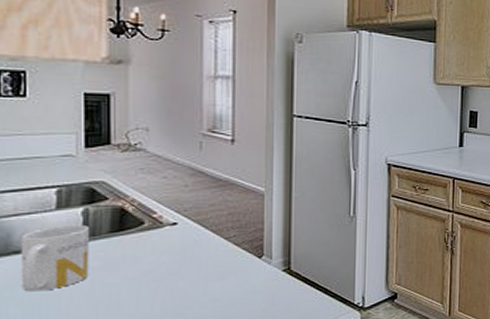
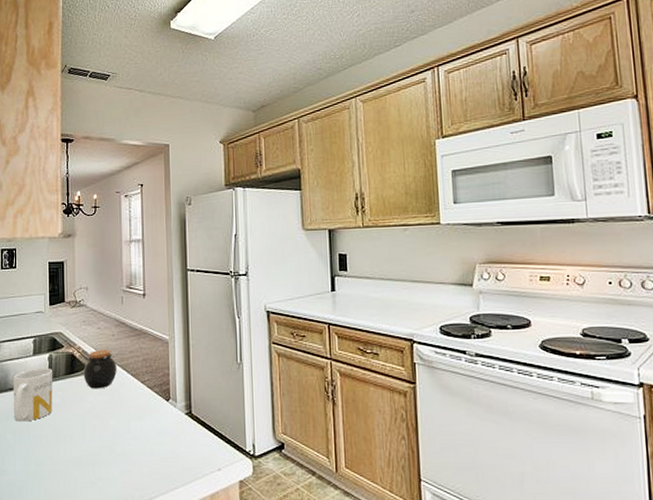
jar: none [139,201,190,248] -> present [83,349,117,389]

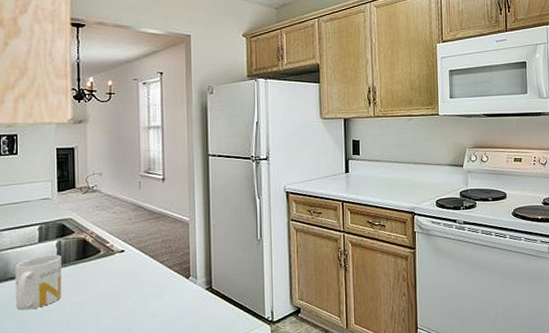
jar: present [83,349,117,389] -> none [96,232,134,272]

